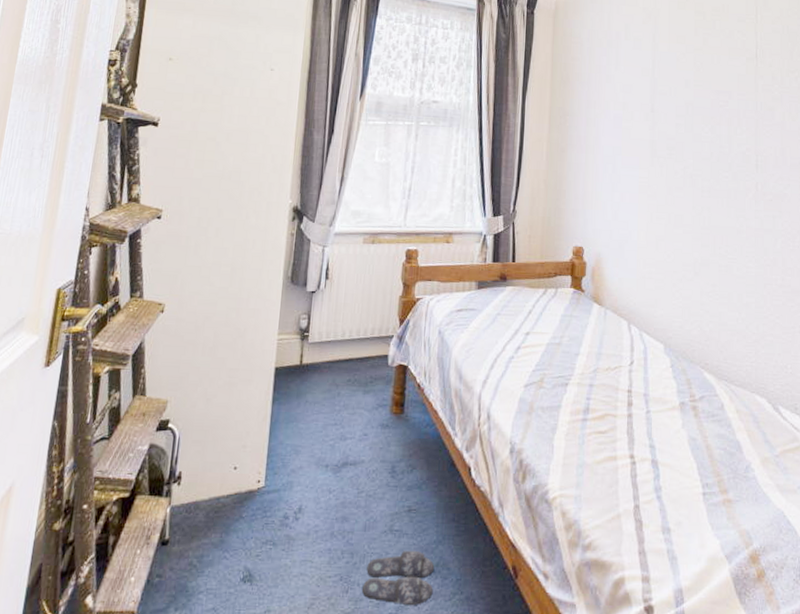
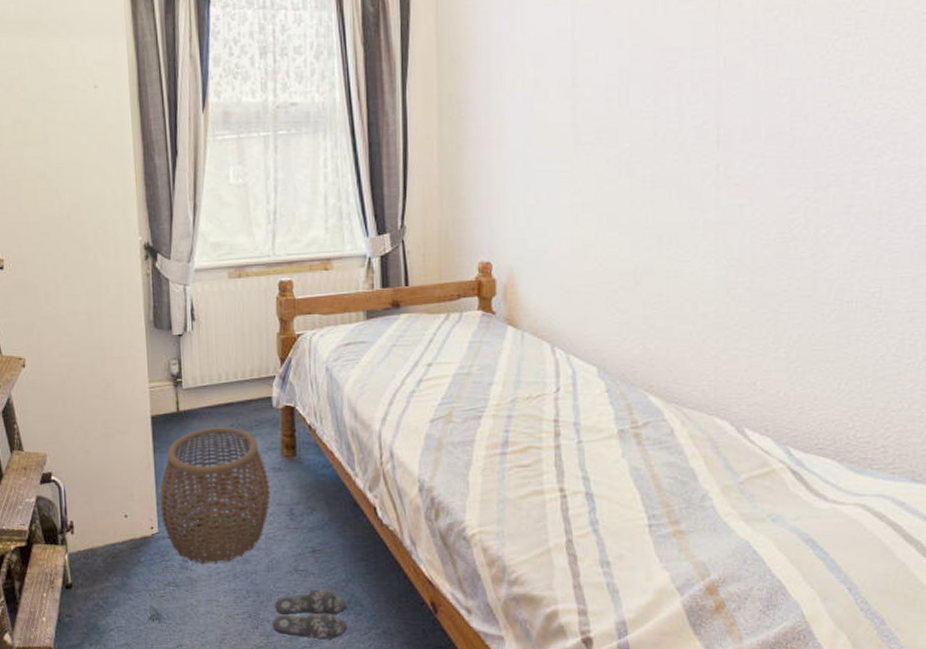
woven basket: none [269,381,377,522] -> present [158,427,271,564]

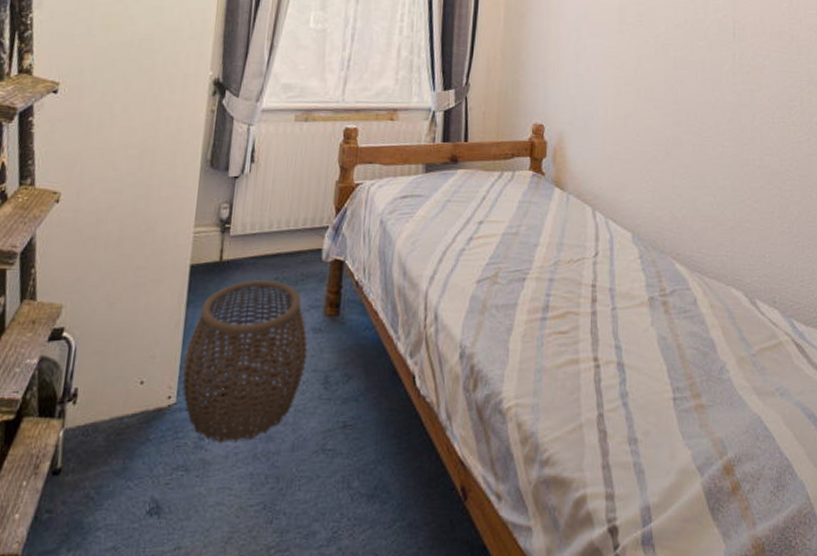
slippers: present [273,588,347,639] -> none [289,472,373,535]

